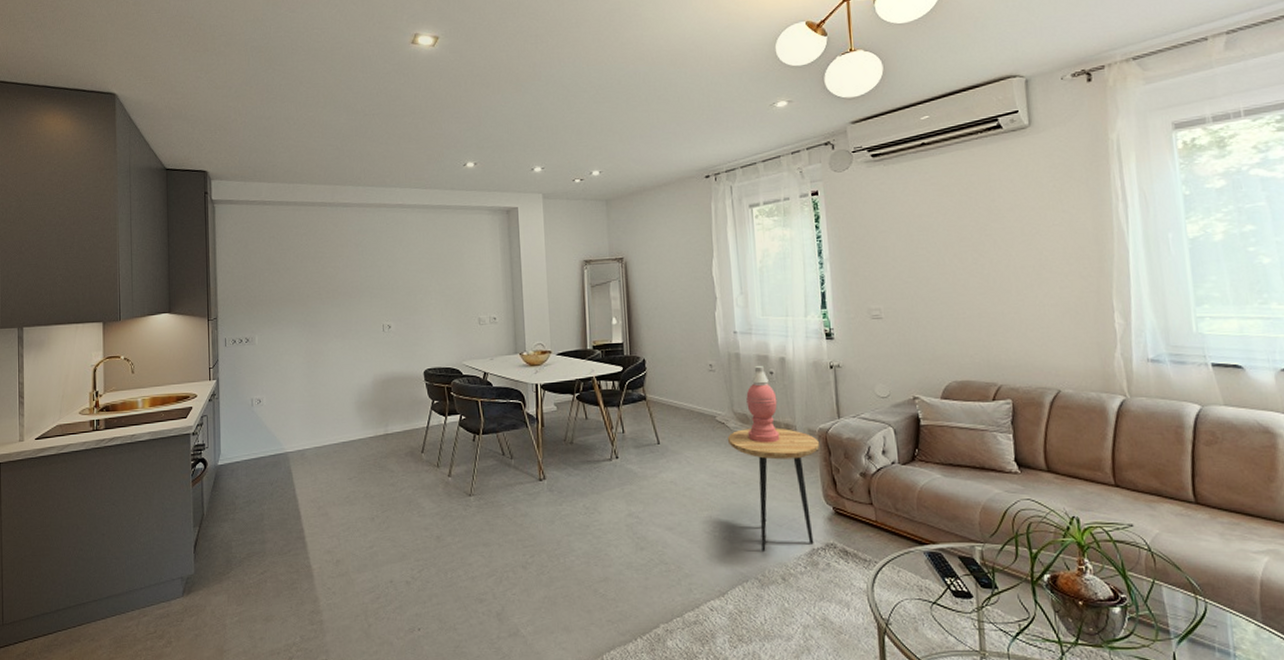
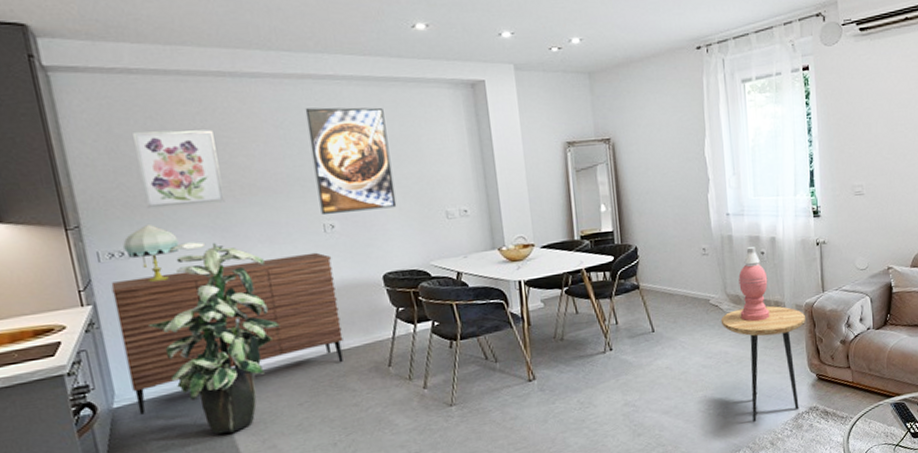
sideboard: none [230,348,388,473] -> present [111,252,343,415]
table lamp: none [243,319,279,364] -> present [123,225,179,282]
indoor plant: none [251,334,342,497] -> present [149,242,280,434]
wall art: none [260,247,315,306] -> present [133,130,225,209]
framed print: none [379,230,440,316] -> present [305,107,397,214]

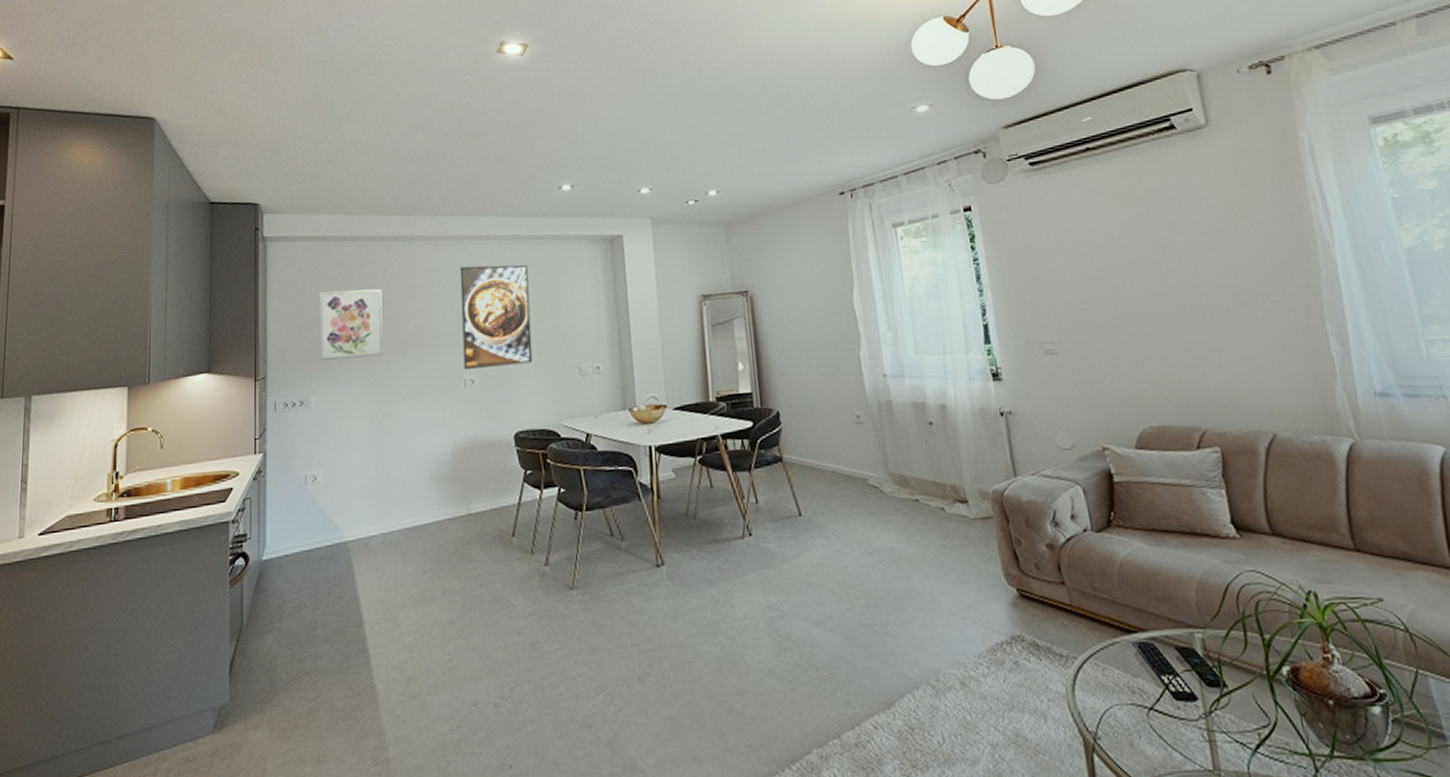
sideboard: present [111,252,343,415] -> none [281,407,471,570]
table lamp: present [123,225,179,282] -> none [296,377,340,432]
indoor plant: present [149,242,280,434] -> none [304,394,415,599]
side table: present [720,306,806,422] -> none [882,491,997,649]
table lamp: present [738,246,770,322] -> none [902,414,947,511]

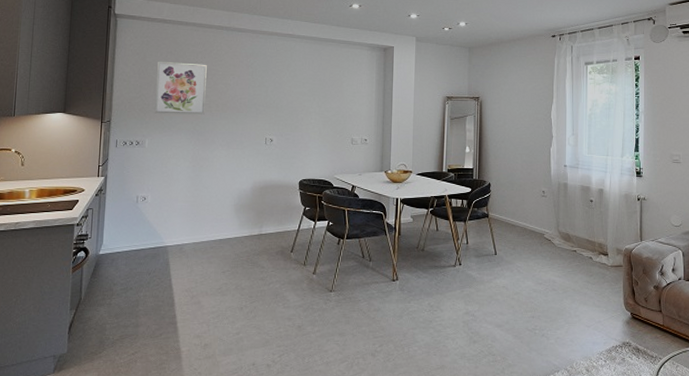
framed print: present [459,264,533,369] -> none [266,55,321,132]

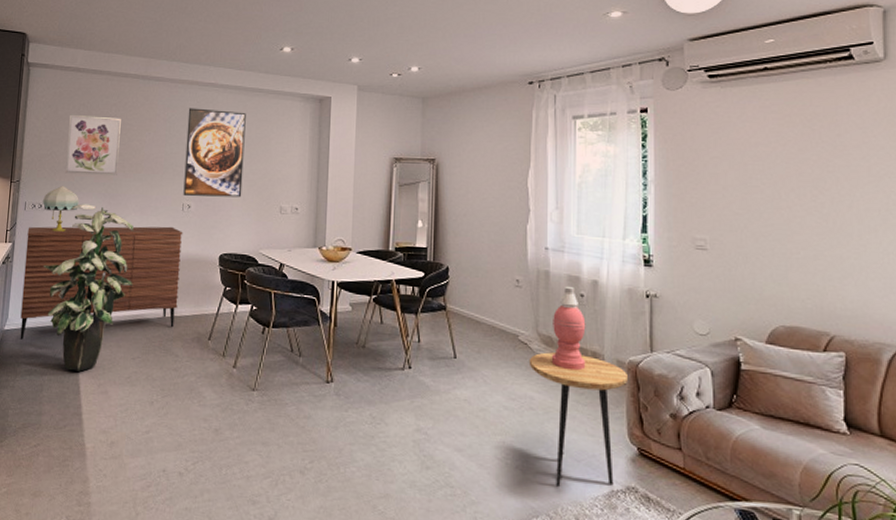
sideboard: none [115,158,267,262] -> present [20,226,183,340]
table lamp: none [134,125,169,165] -> present [43,186,79,232]
indoor plant: none [136,140,222,286] -> present [44,204,134,372]
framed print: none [266,55,321,132] -> present [183,108,246,198]
side table: none [552,246,625,347] -> present [528,352,629,487]
table lamp: none [568,194,594,258] -> present [551,285,586,371]

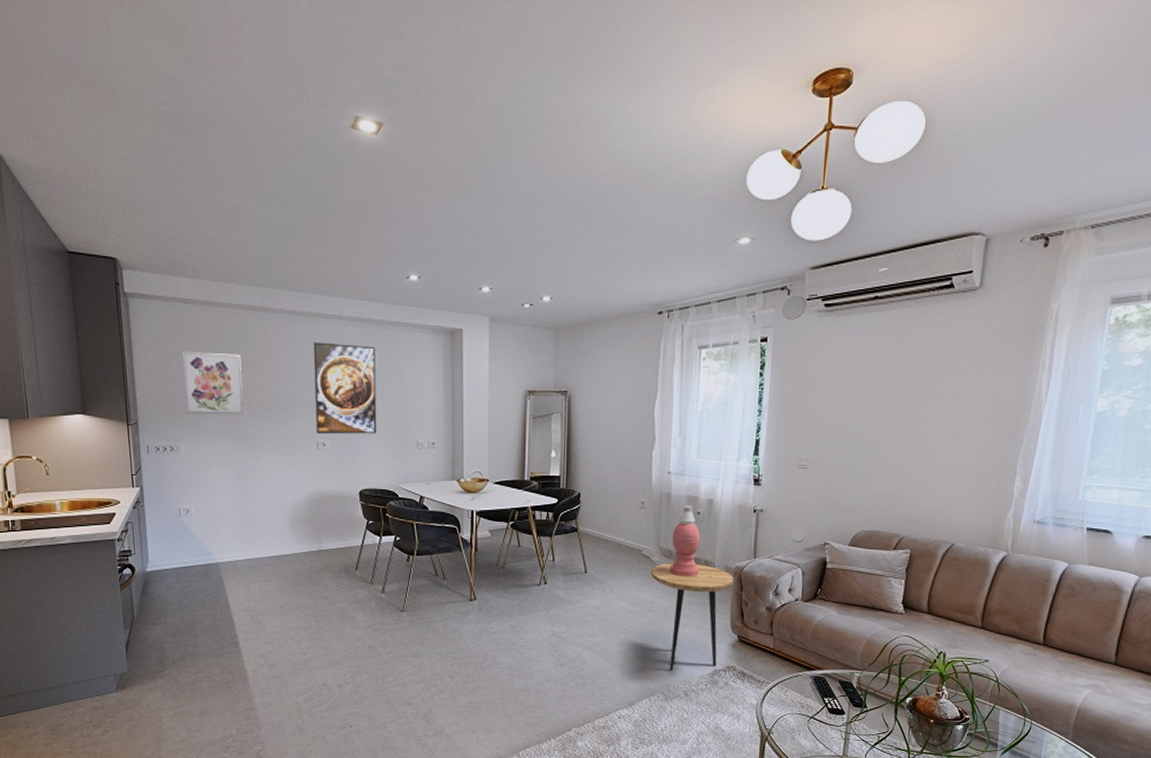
sideboard: present [20,226,183,340] -> none [155,465,322,580]
table lamp: present [43,186,79,232] -> none [166,428,206,474]
indoor plant: present [44,204,134,372] -> none [178,445,275,605]

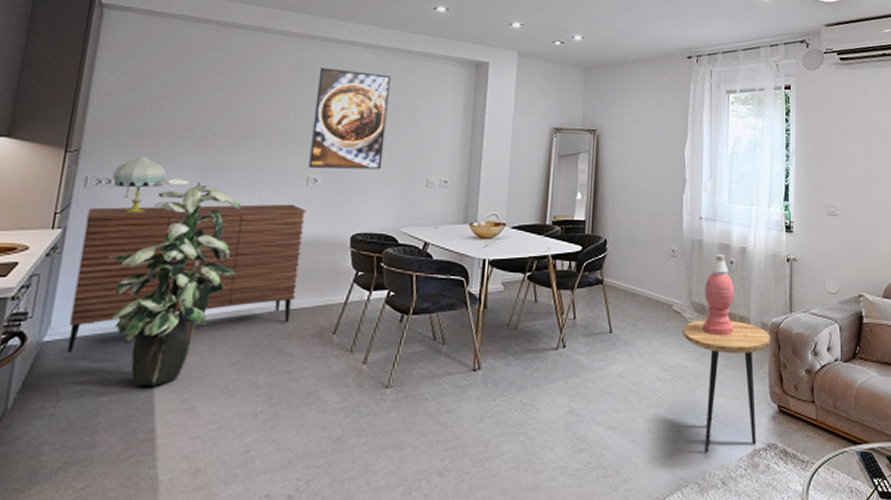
sideboard: none [155,465,322,580] -> present [67,204,307,353]
table lamp: none [166,428,206,474] -> present [112,157,167,213]
indoor plant: none [178,445,275,605] -> present [109,178,241,386]
wall art: present [182,350,244,415] -> none [147,69,231,144]

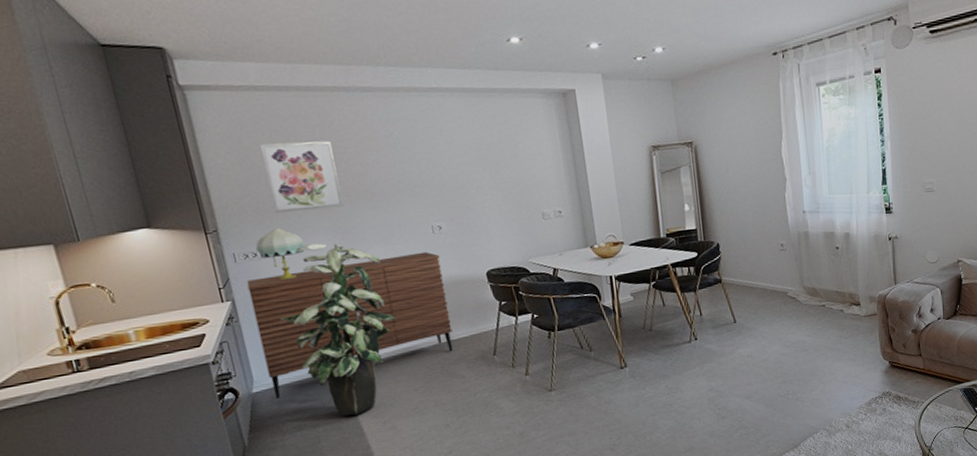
wall art: none [147,69,231,144] -> present [260,140,344,214]
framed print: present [308,68,391,170] -> none [412,117,497,217]
side table: present [682,320,771,453] -> none [798,297,879,406]
table lamp: present [702,253,735,336] -> none [814,241,845,313]

